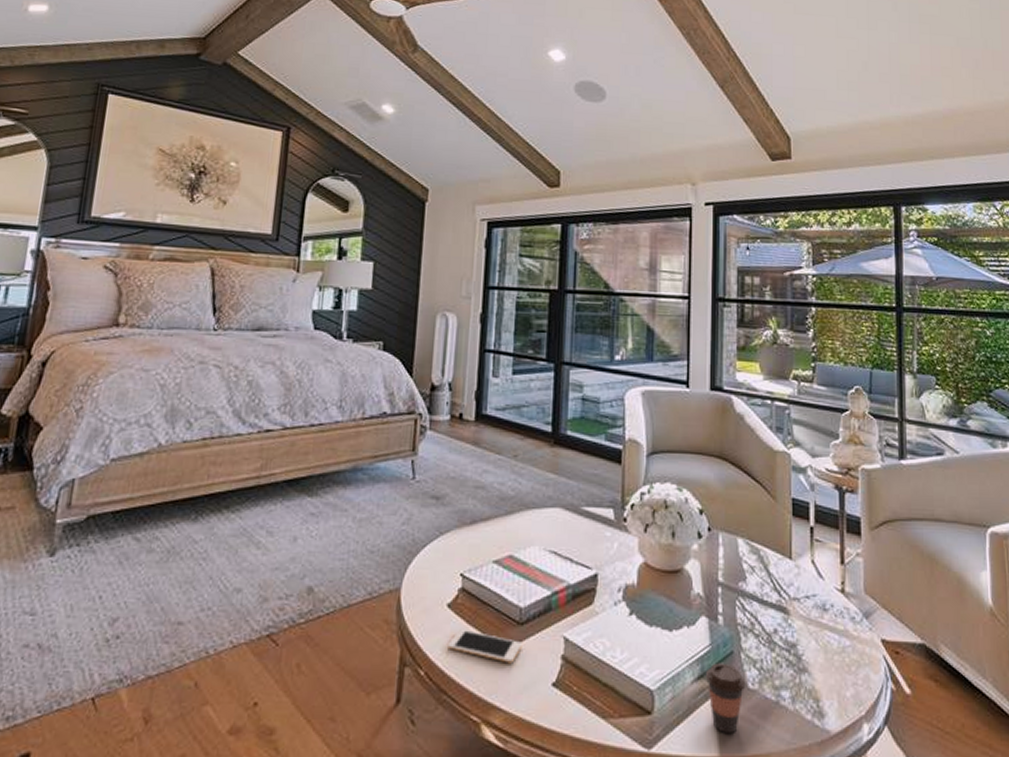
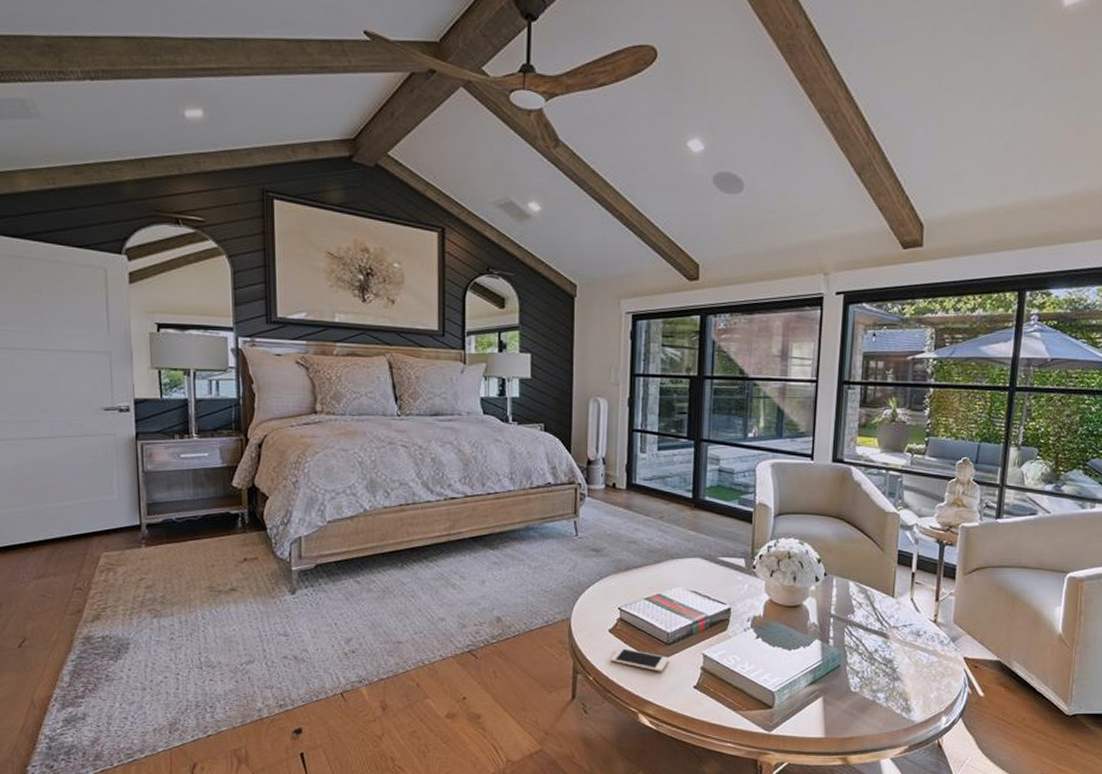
coffee cup: present [705,663,746,733] -> none [816,673,849,722]

